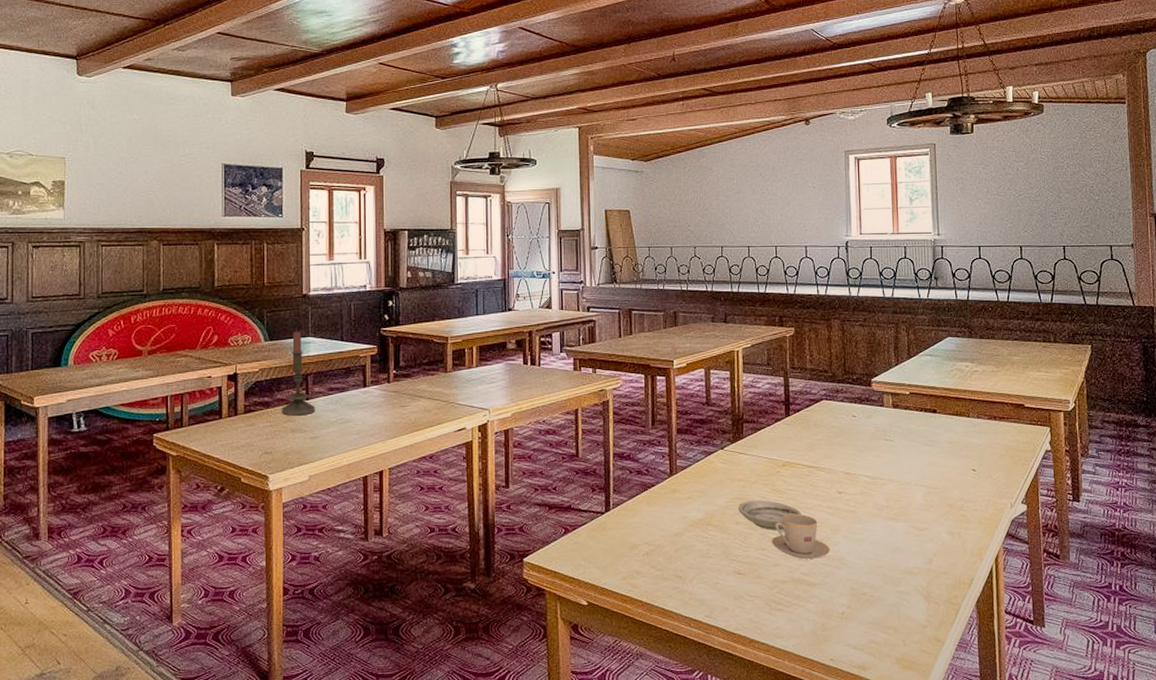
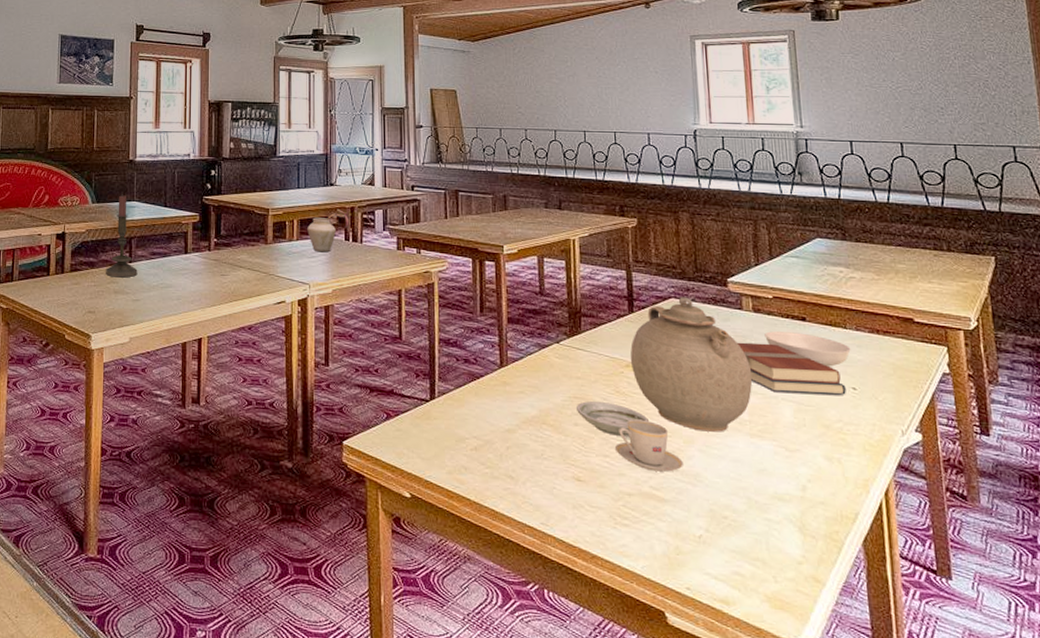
vase: none [486,333,529,378] -> present [307,208,351,253]
teapot: none [786,398,891,519] -> present [630,297,753,432]
books: none [878,435,967,478] -> present [737,342,846,395]
bowl: none [902,424,973,452] -> present [765,331,851,367]

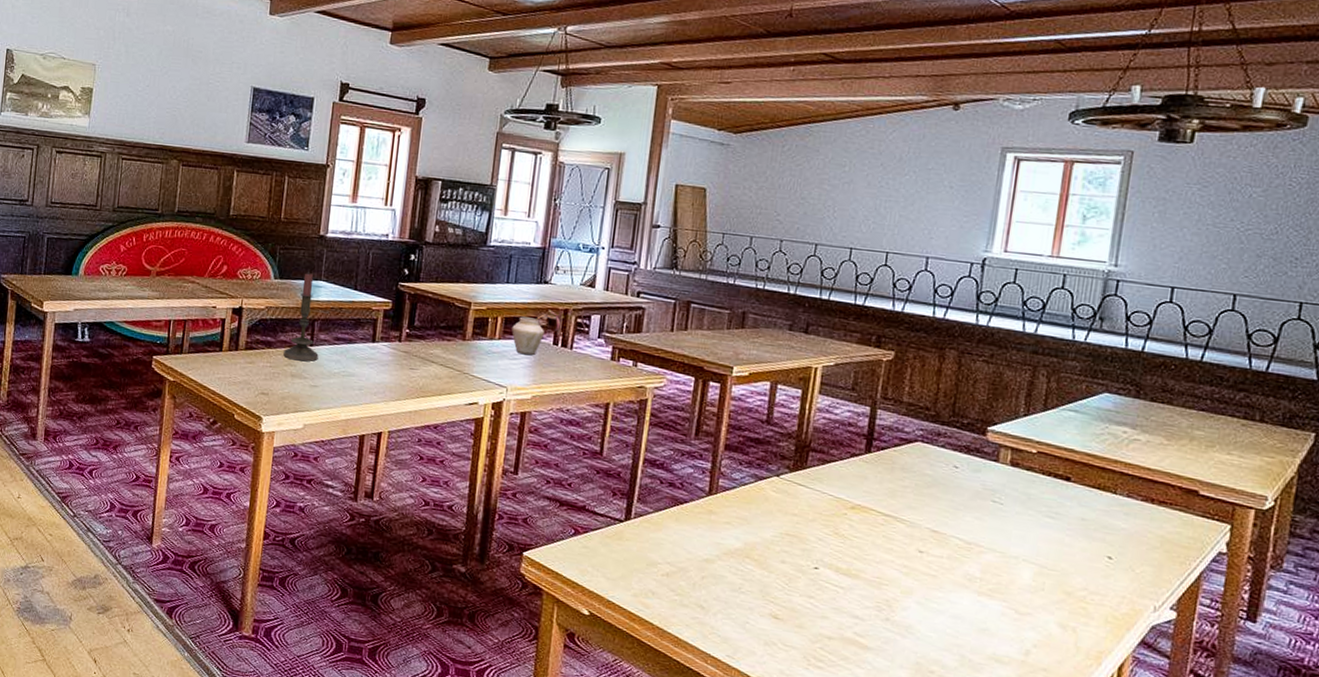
saucer: present [577,401,650,436] -> none [786,539,867,580]
teacup: present [614,419,683,472] -> none [821,562,896,621]
teapot: present [630,297,753,432] -> none [857,441,995,587]
books: present [737,342,846,395] -> none [984,495,1100,563]
bowl: present [765,331,851,367] -> none [1018,488,1116,533]

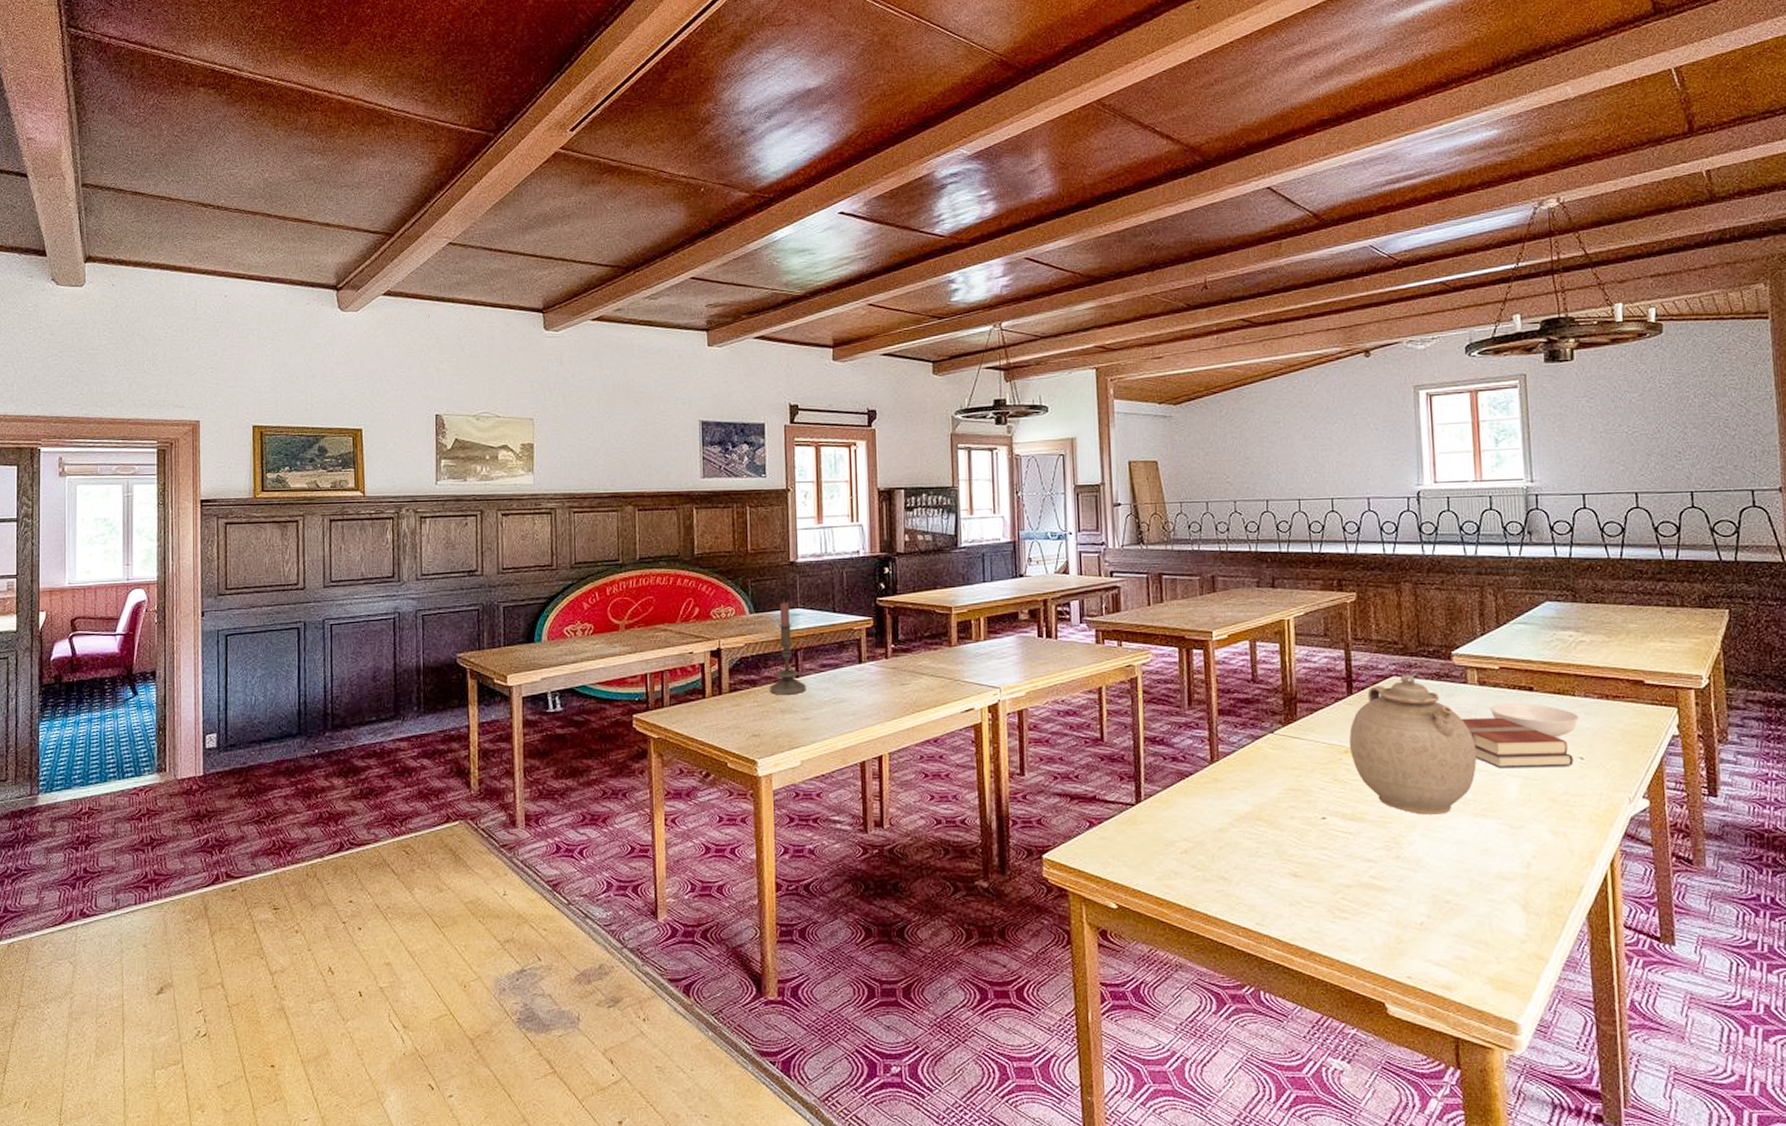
vase: present [511,309,564,356] -> none [995,601,1044,652]
teapot: none [857,441,995,587] -> present [1349,674,1477,815]
books: none [984,495,1100,563] -> present [1462,717,1573,767]
bowl: none [1018,488,1116,533] -> present [1490,704,1579,737]

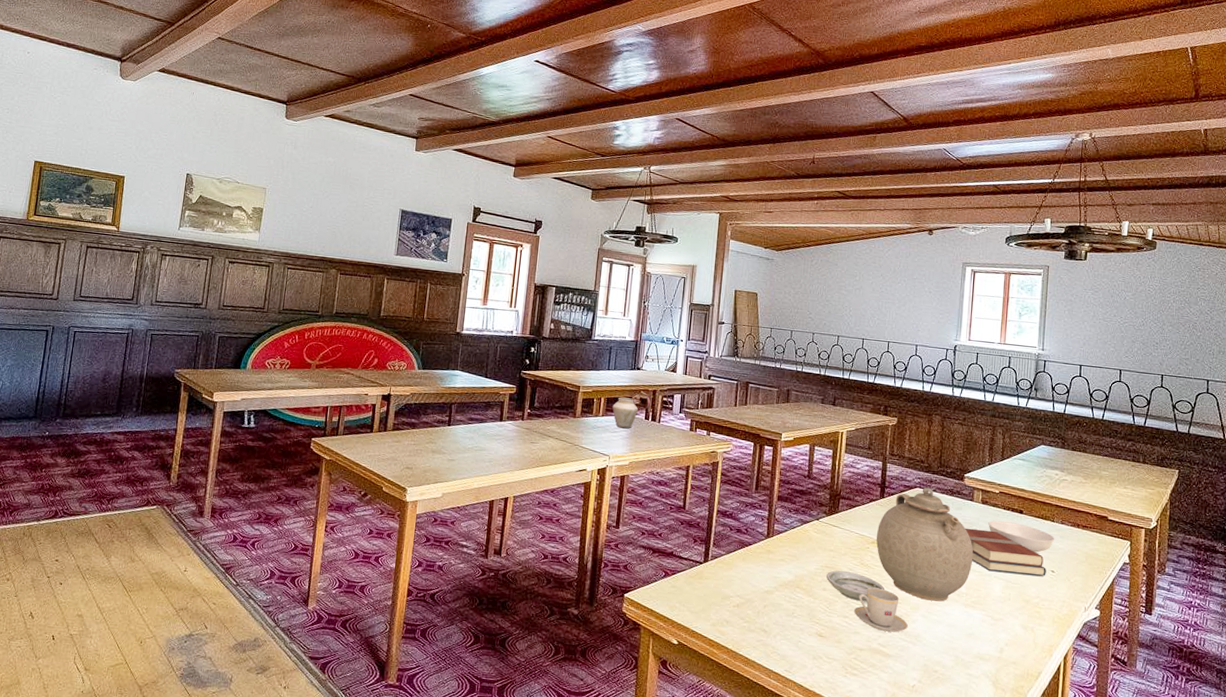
candle: present [770,601,806,695] -> none [425,363,455,440]
vase: none [995,601,1044,652] -> present [612,390,653,429]
saucer: none [1293,792,1370,826] -> present [826,570,885,601]
teacup: none [1333,807,1405,860] -> present [853,587,908,633]

